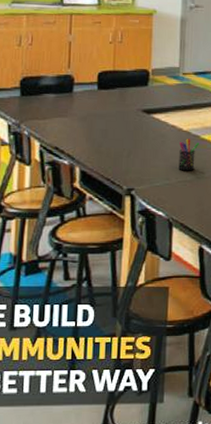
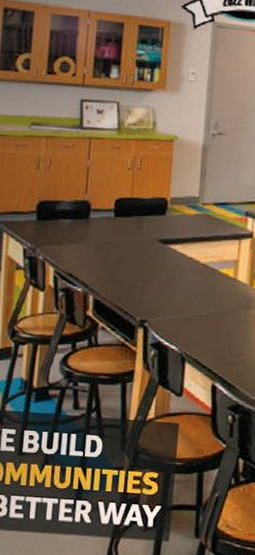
pen holder: present [178,138,199,171] -> none [194,271,216,306]

